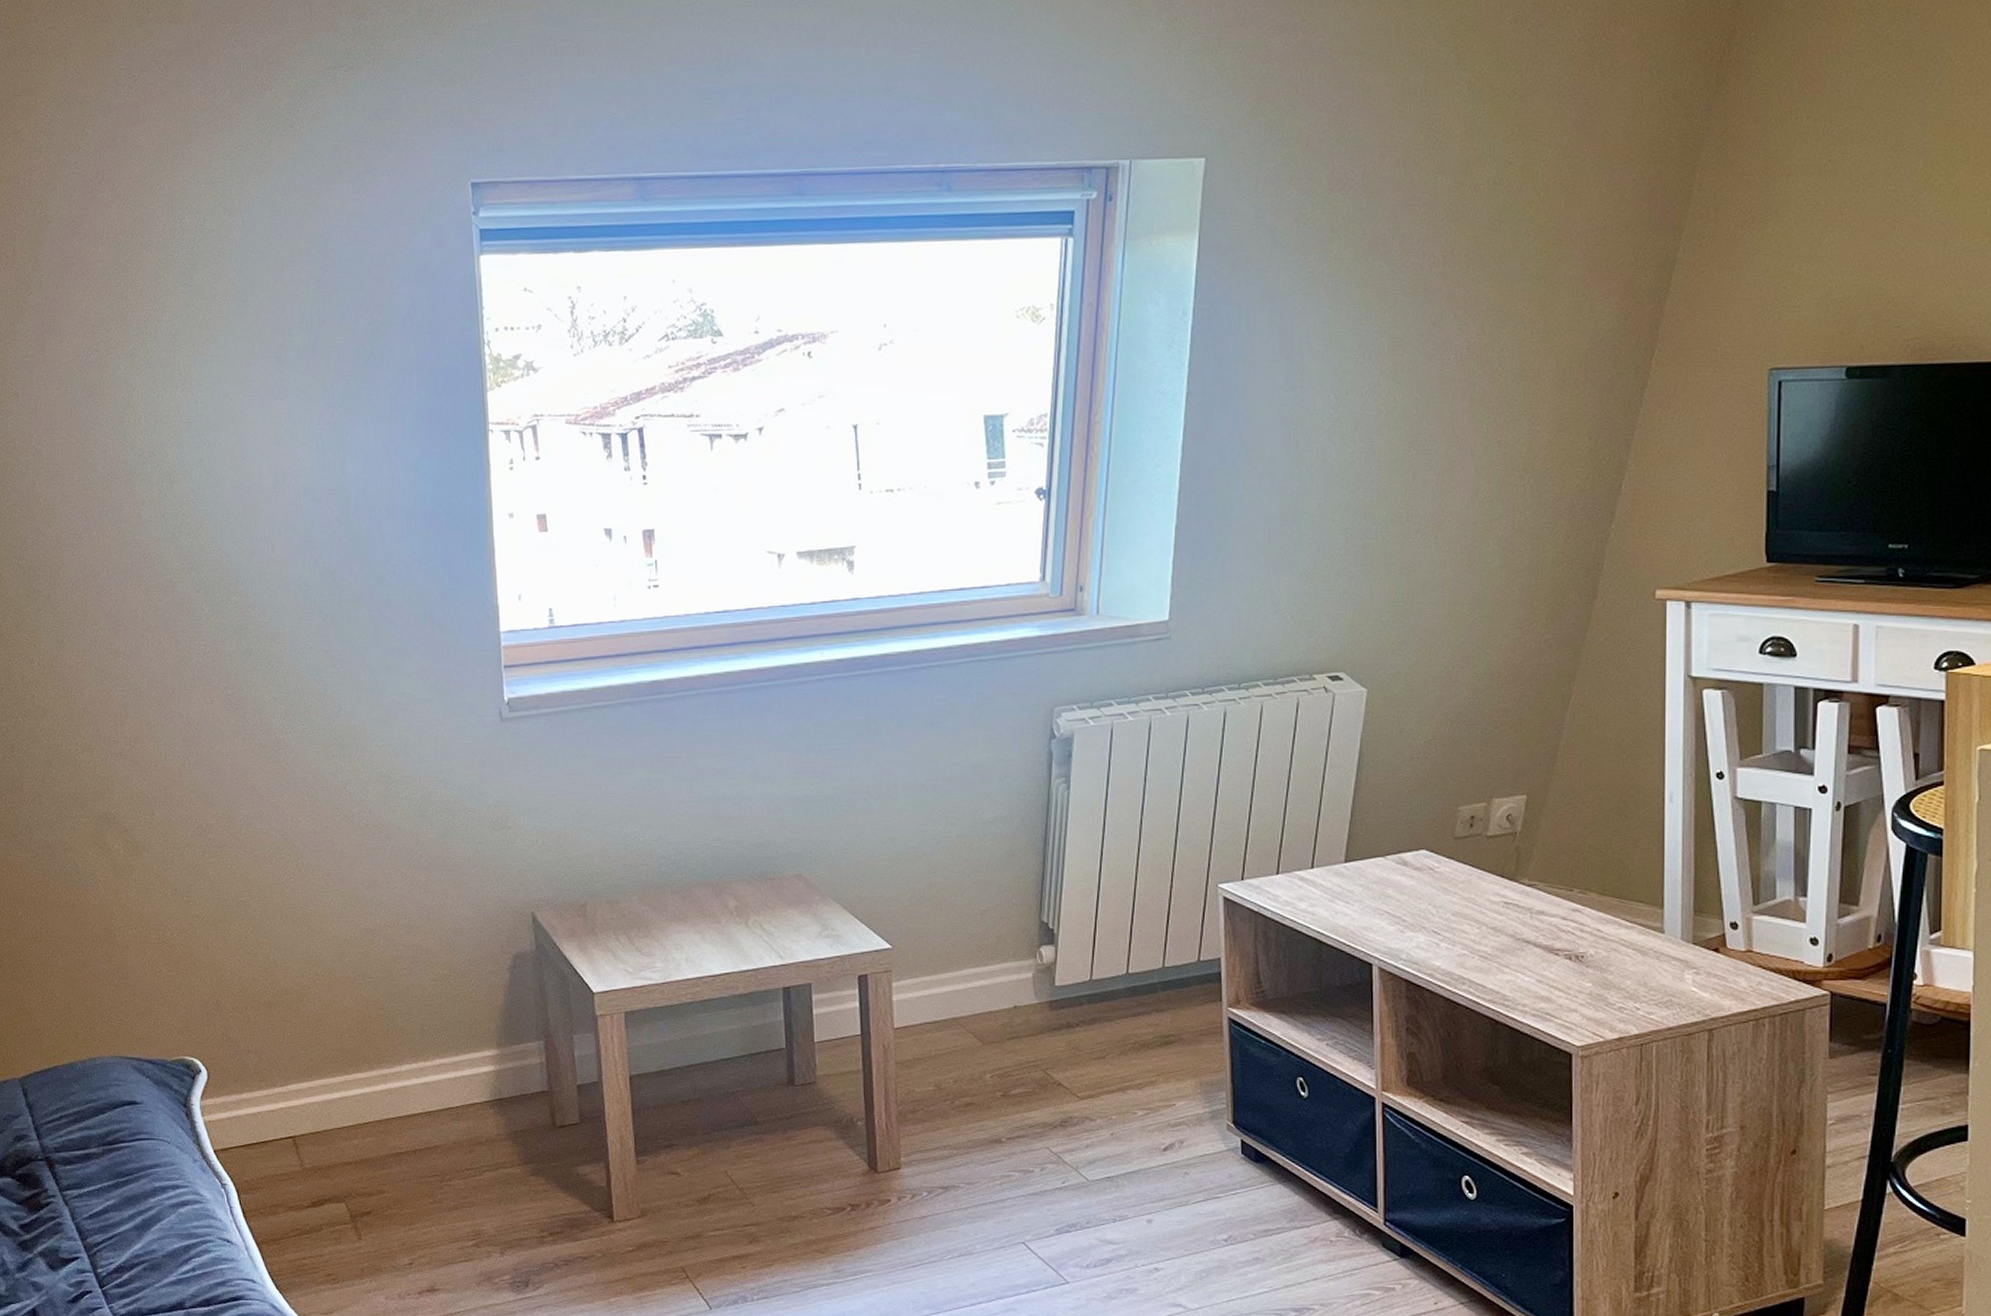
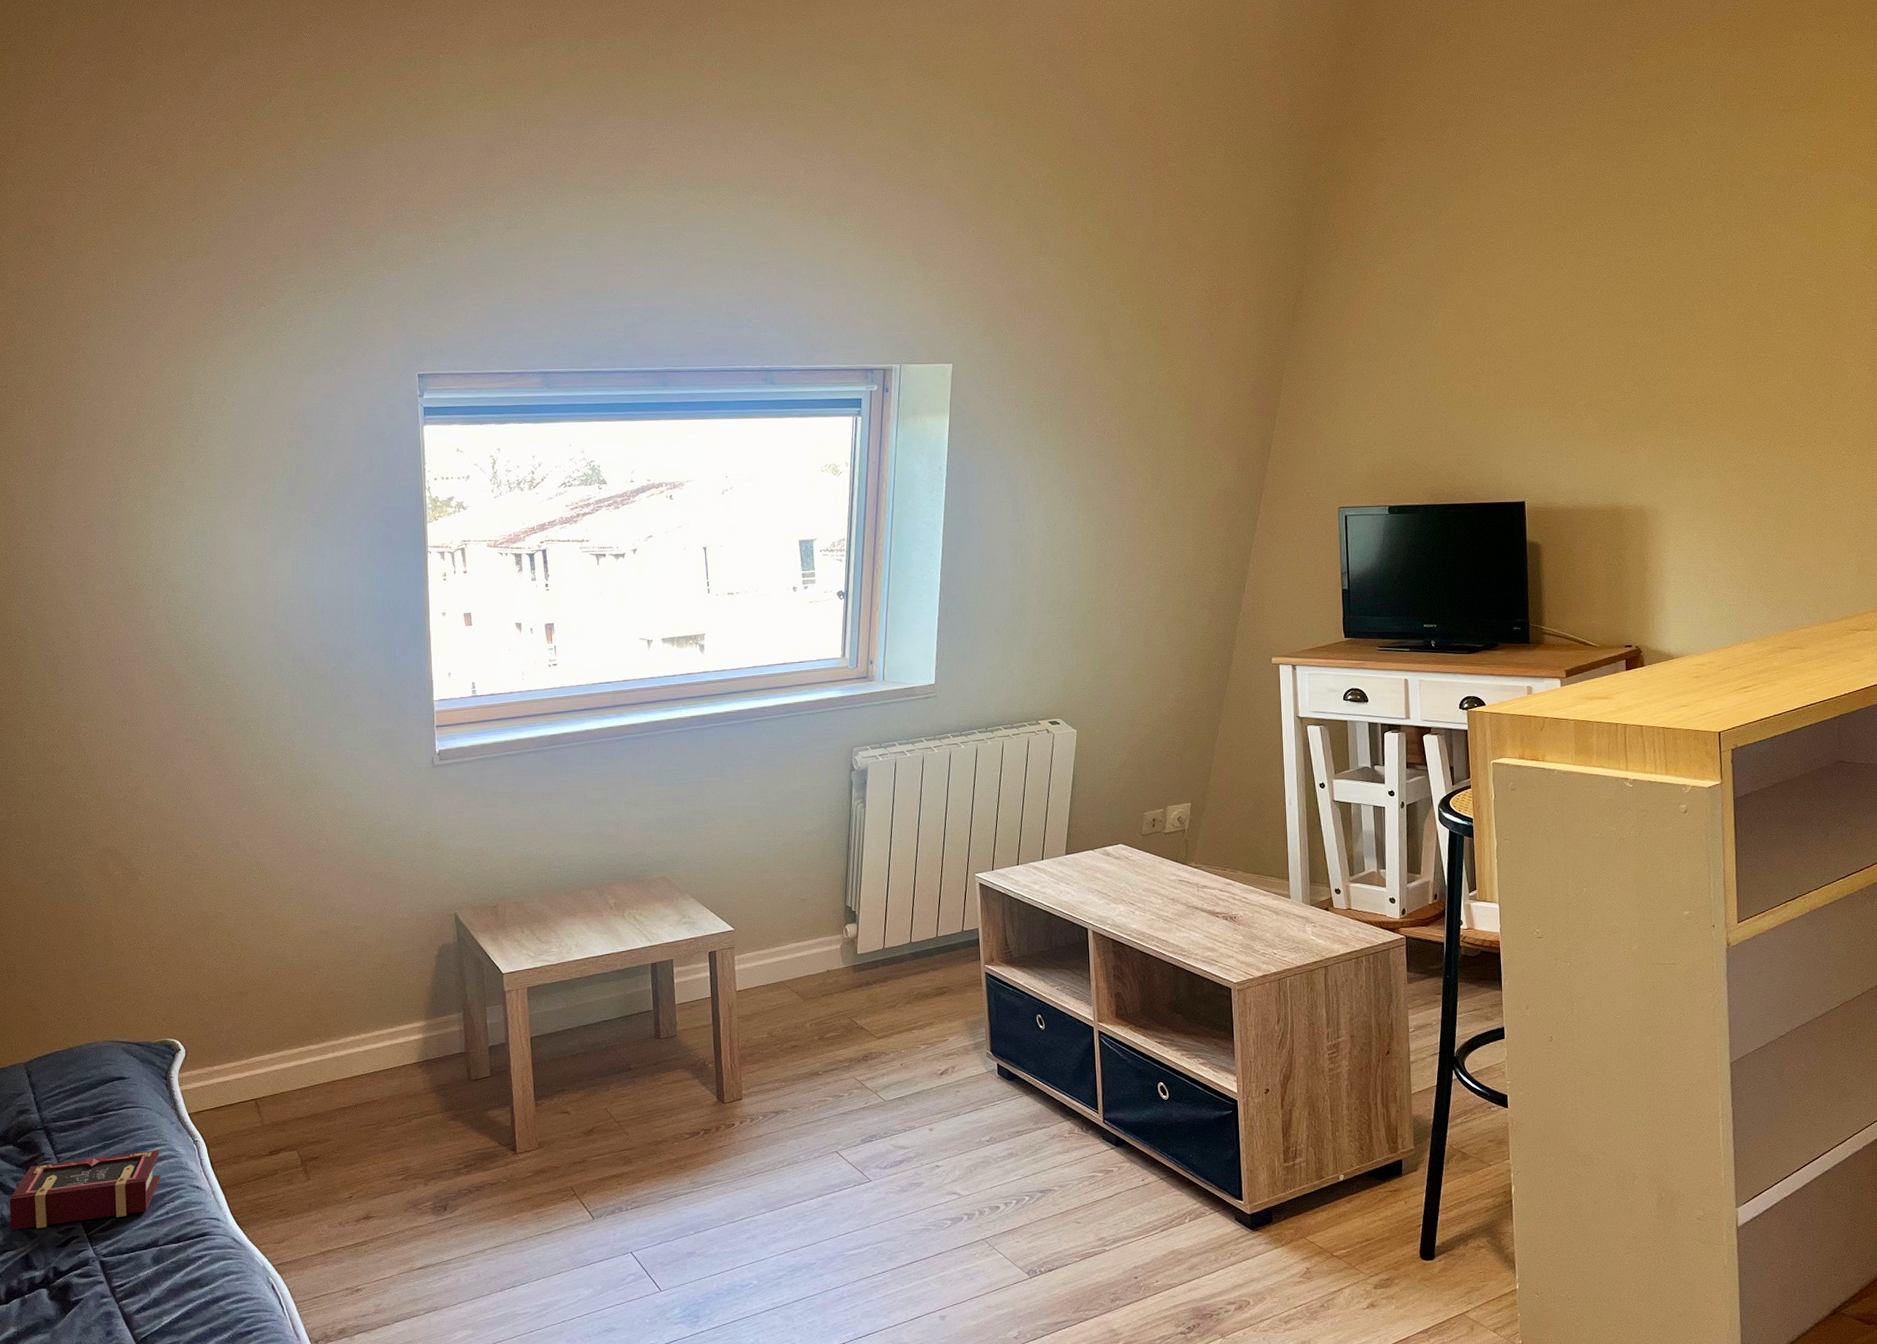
book: none [10,1192,185,1279] -> present [9,1150,161,1231]

